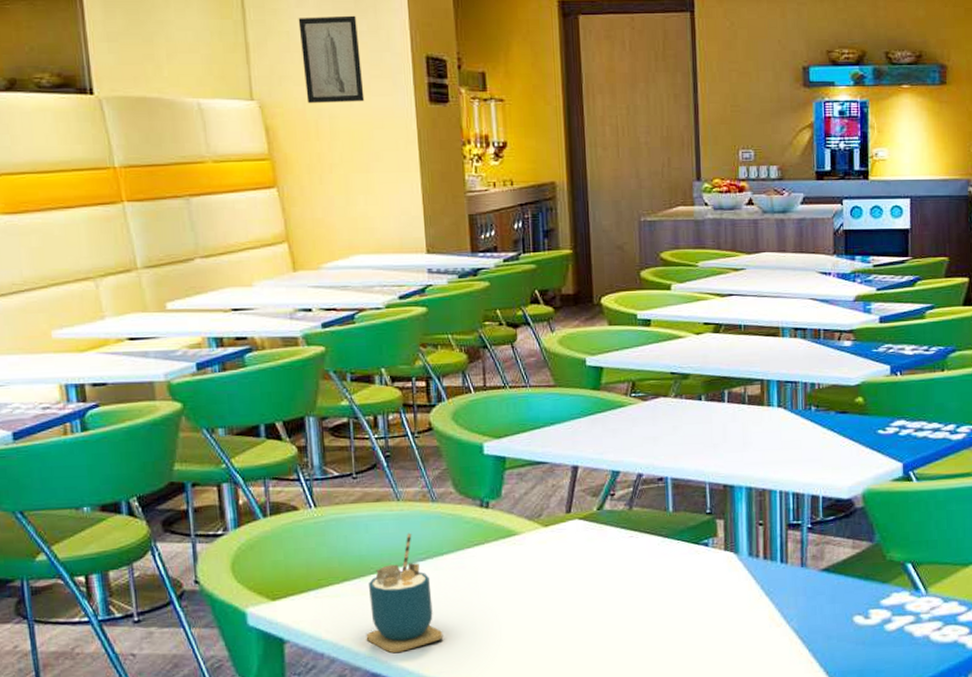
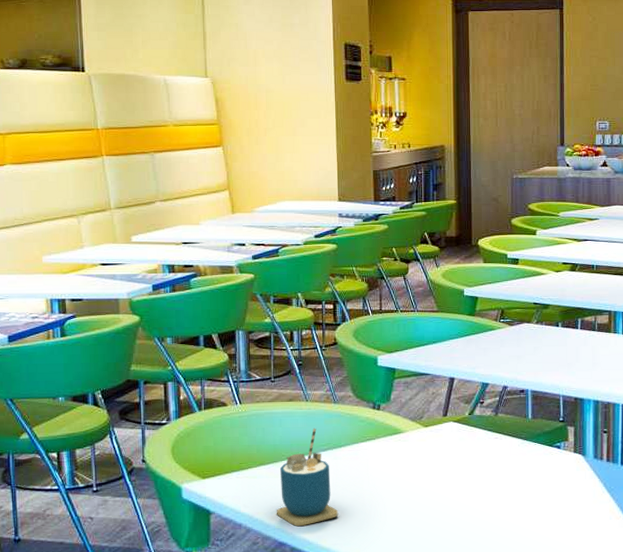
wall art: present [298,15,365,104] -> none [245,11,295,81]

